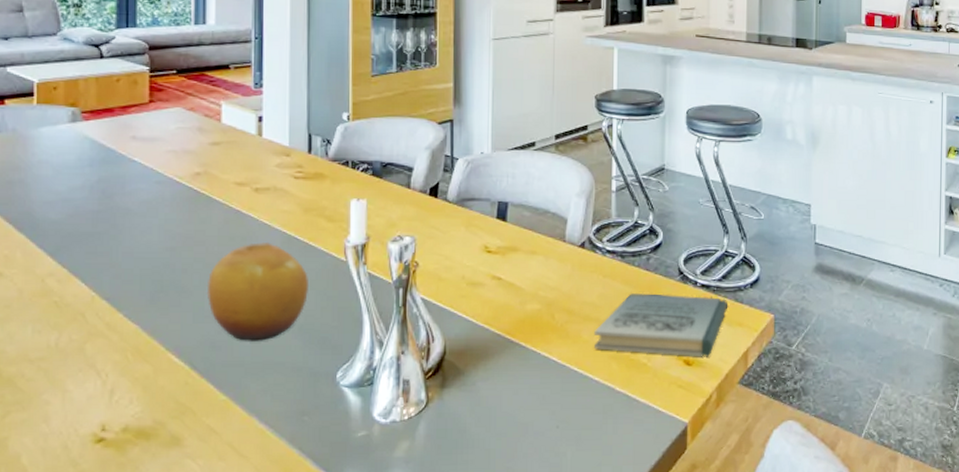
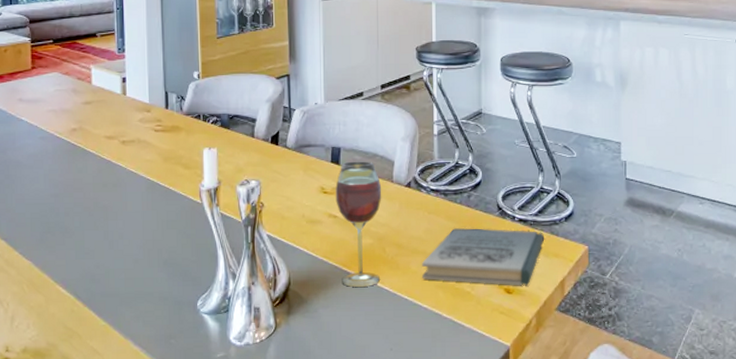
fruit: present [206,241,308,341] -> none [85,187,170,274]
wineglass: none [500,218,553,357] -> present [335,161,382,287]

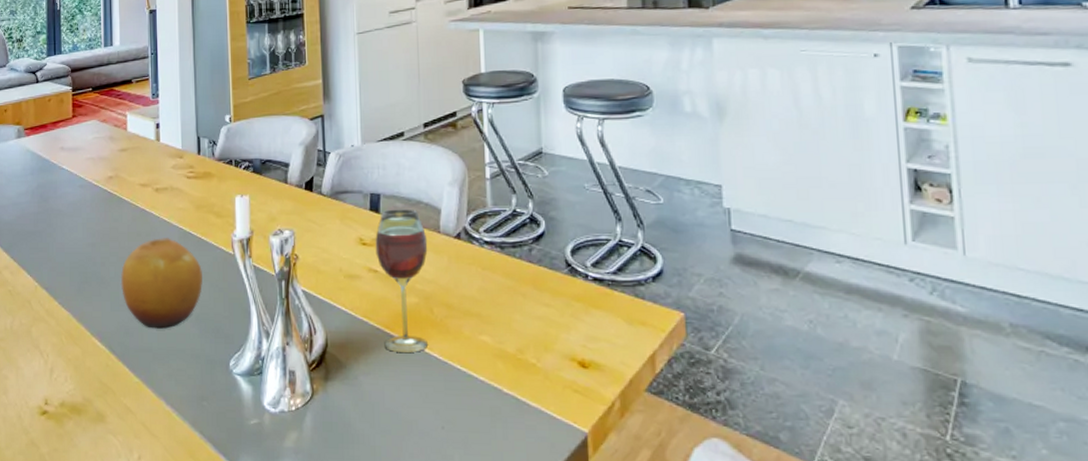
fruit: none [85,187,170,274] -> present [120,236,202,329]
book: present [421,227,544,286] -> none [475,286,626,360]

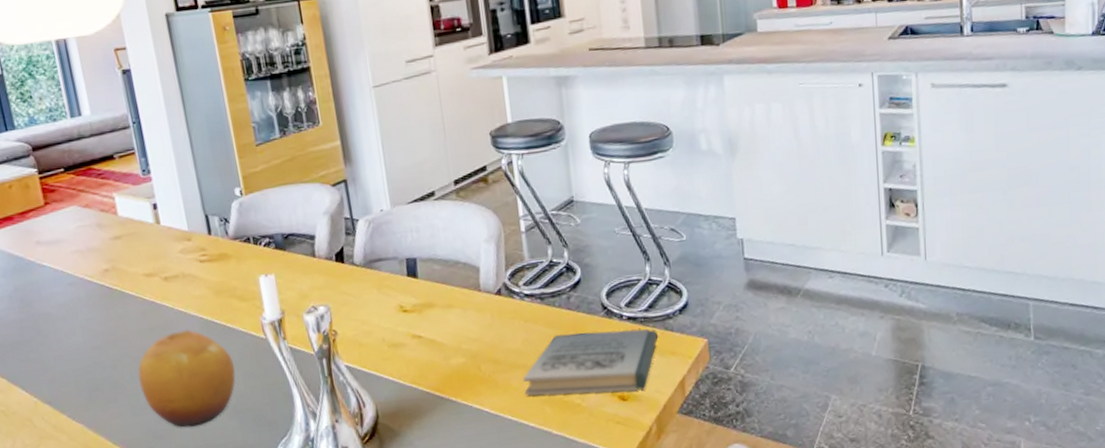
wineglass: present [375,209,428,352] -> none [415,270,478,413]
book: none [475,286,626,360] -> present [522,328,658,396]

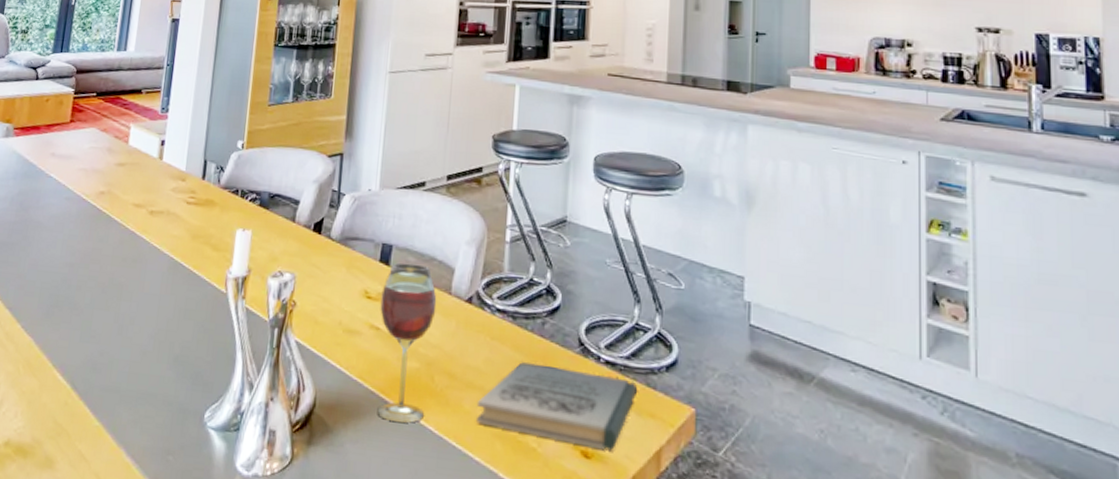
fruit: present [138,328,236,428] -> none [95,265,189,369]
wineglass: none [415,270,478,413] -> present [377,263,437,423]

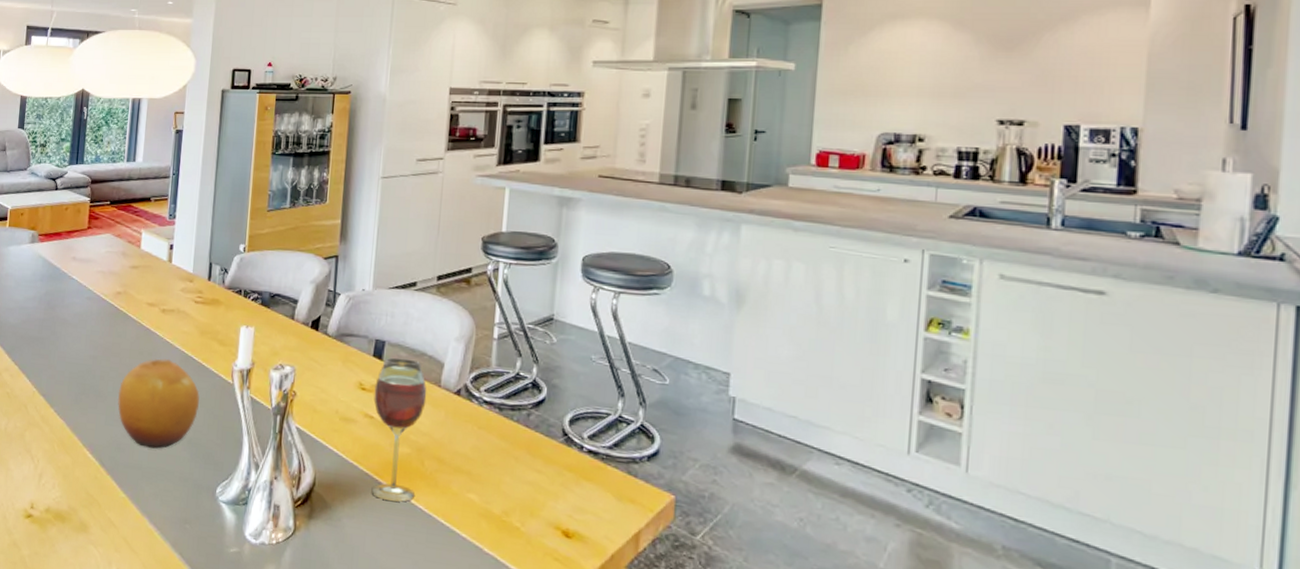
fruit: none [95,265,189,369] -> present [117,358,200,449]
book: present [475,361,637,451] -> none [462,449,618,532]

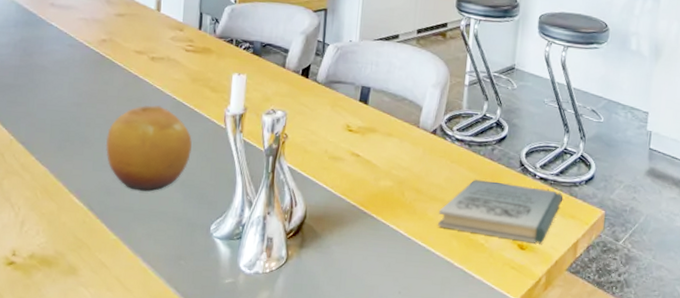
wineglass: present [371,358,427,502] -> none [357,102,408,228]
book: none [462,449,618,532] -> present [437,179,563,244]

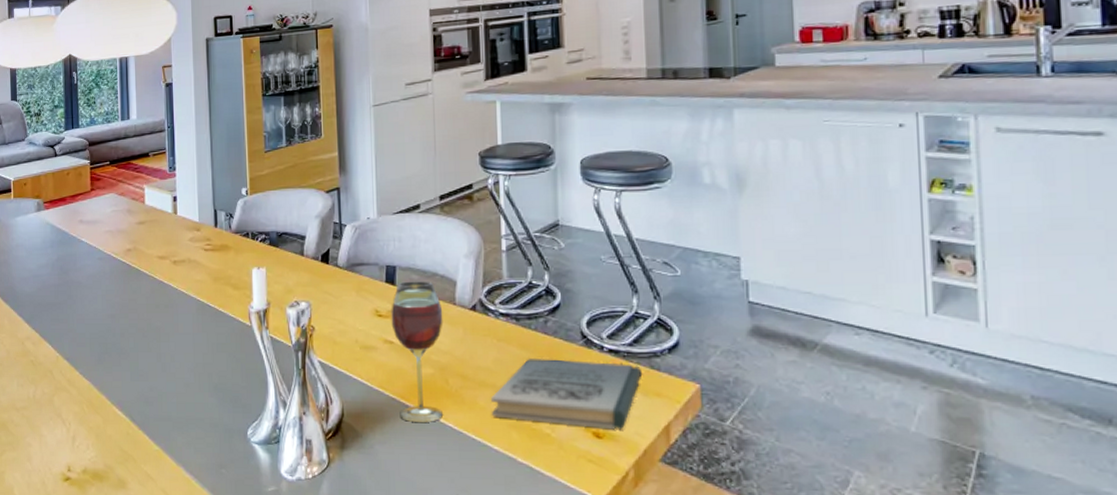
fruit: present [105,105,192,192] -> none [139,308,220,398]
wineglass: none [357,102,408,228] -> present [391,281,443,422]

